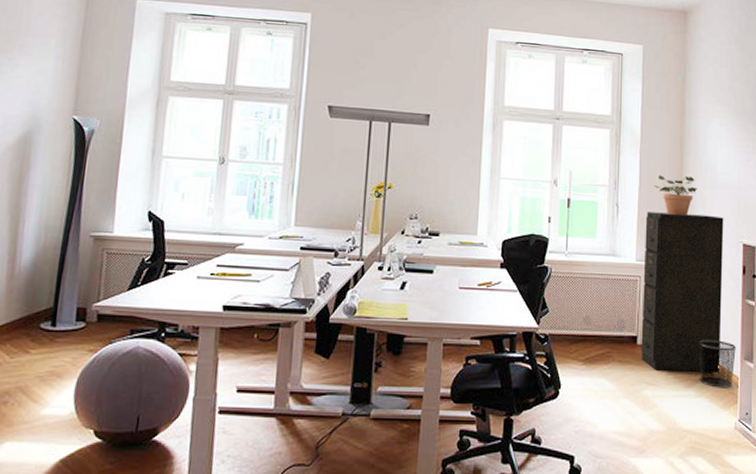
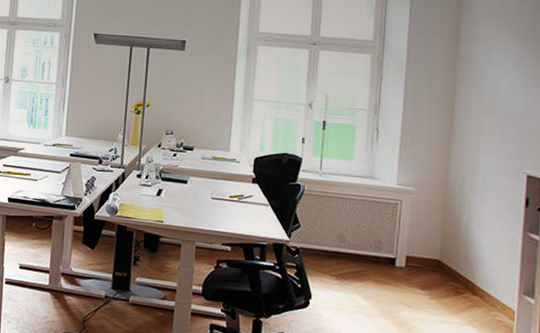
filing cabinet: present [641,212,724,372] -> none [399,137,504,304]
potted plant: present [653,175,698,216] -> none [419,101,472,143]
waste bin: present [698,339,736,388] -> none [467,269,513,321]

